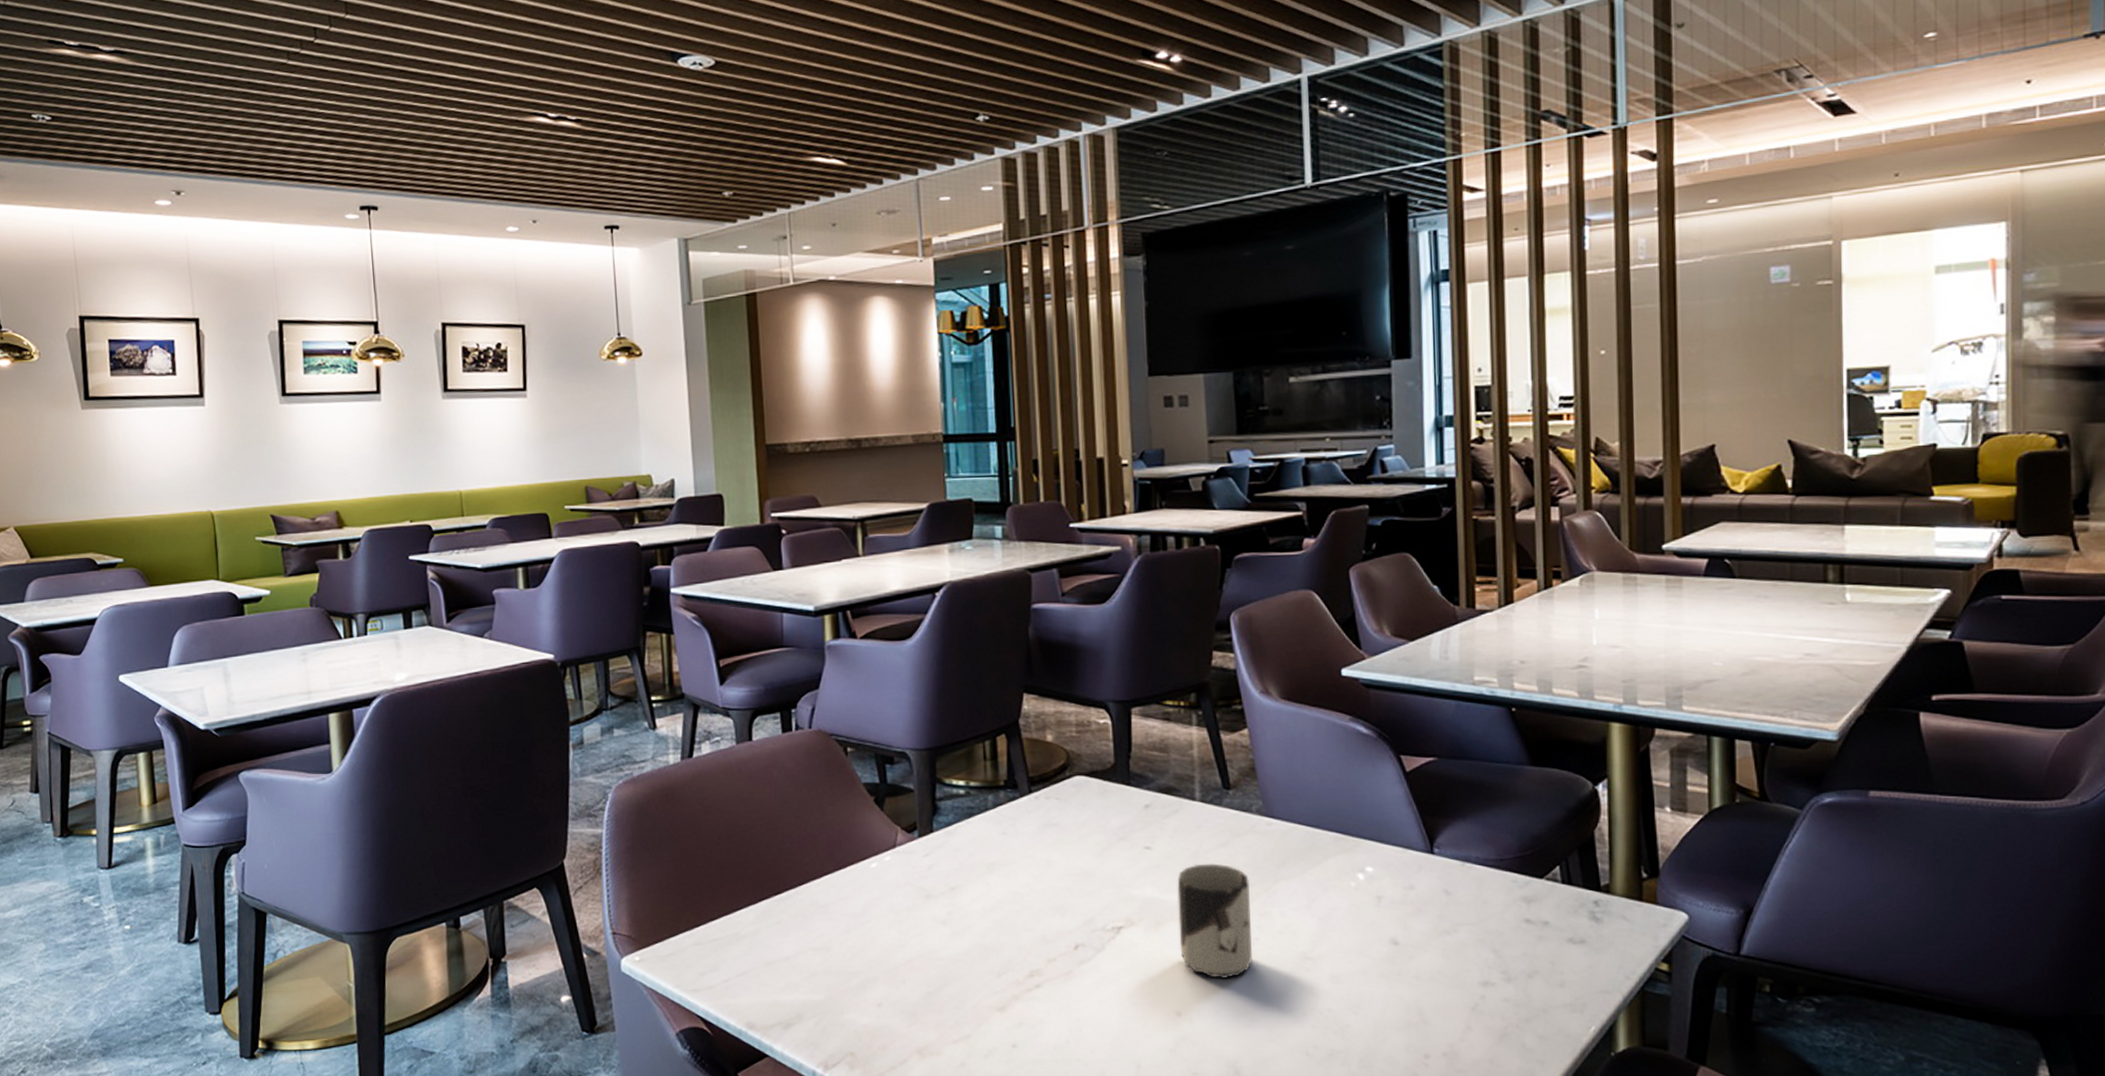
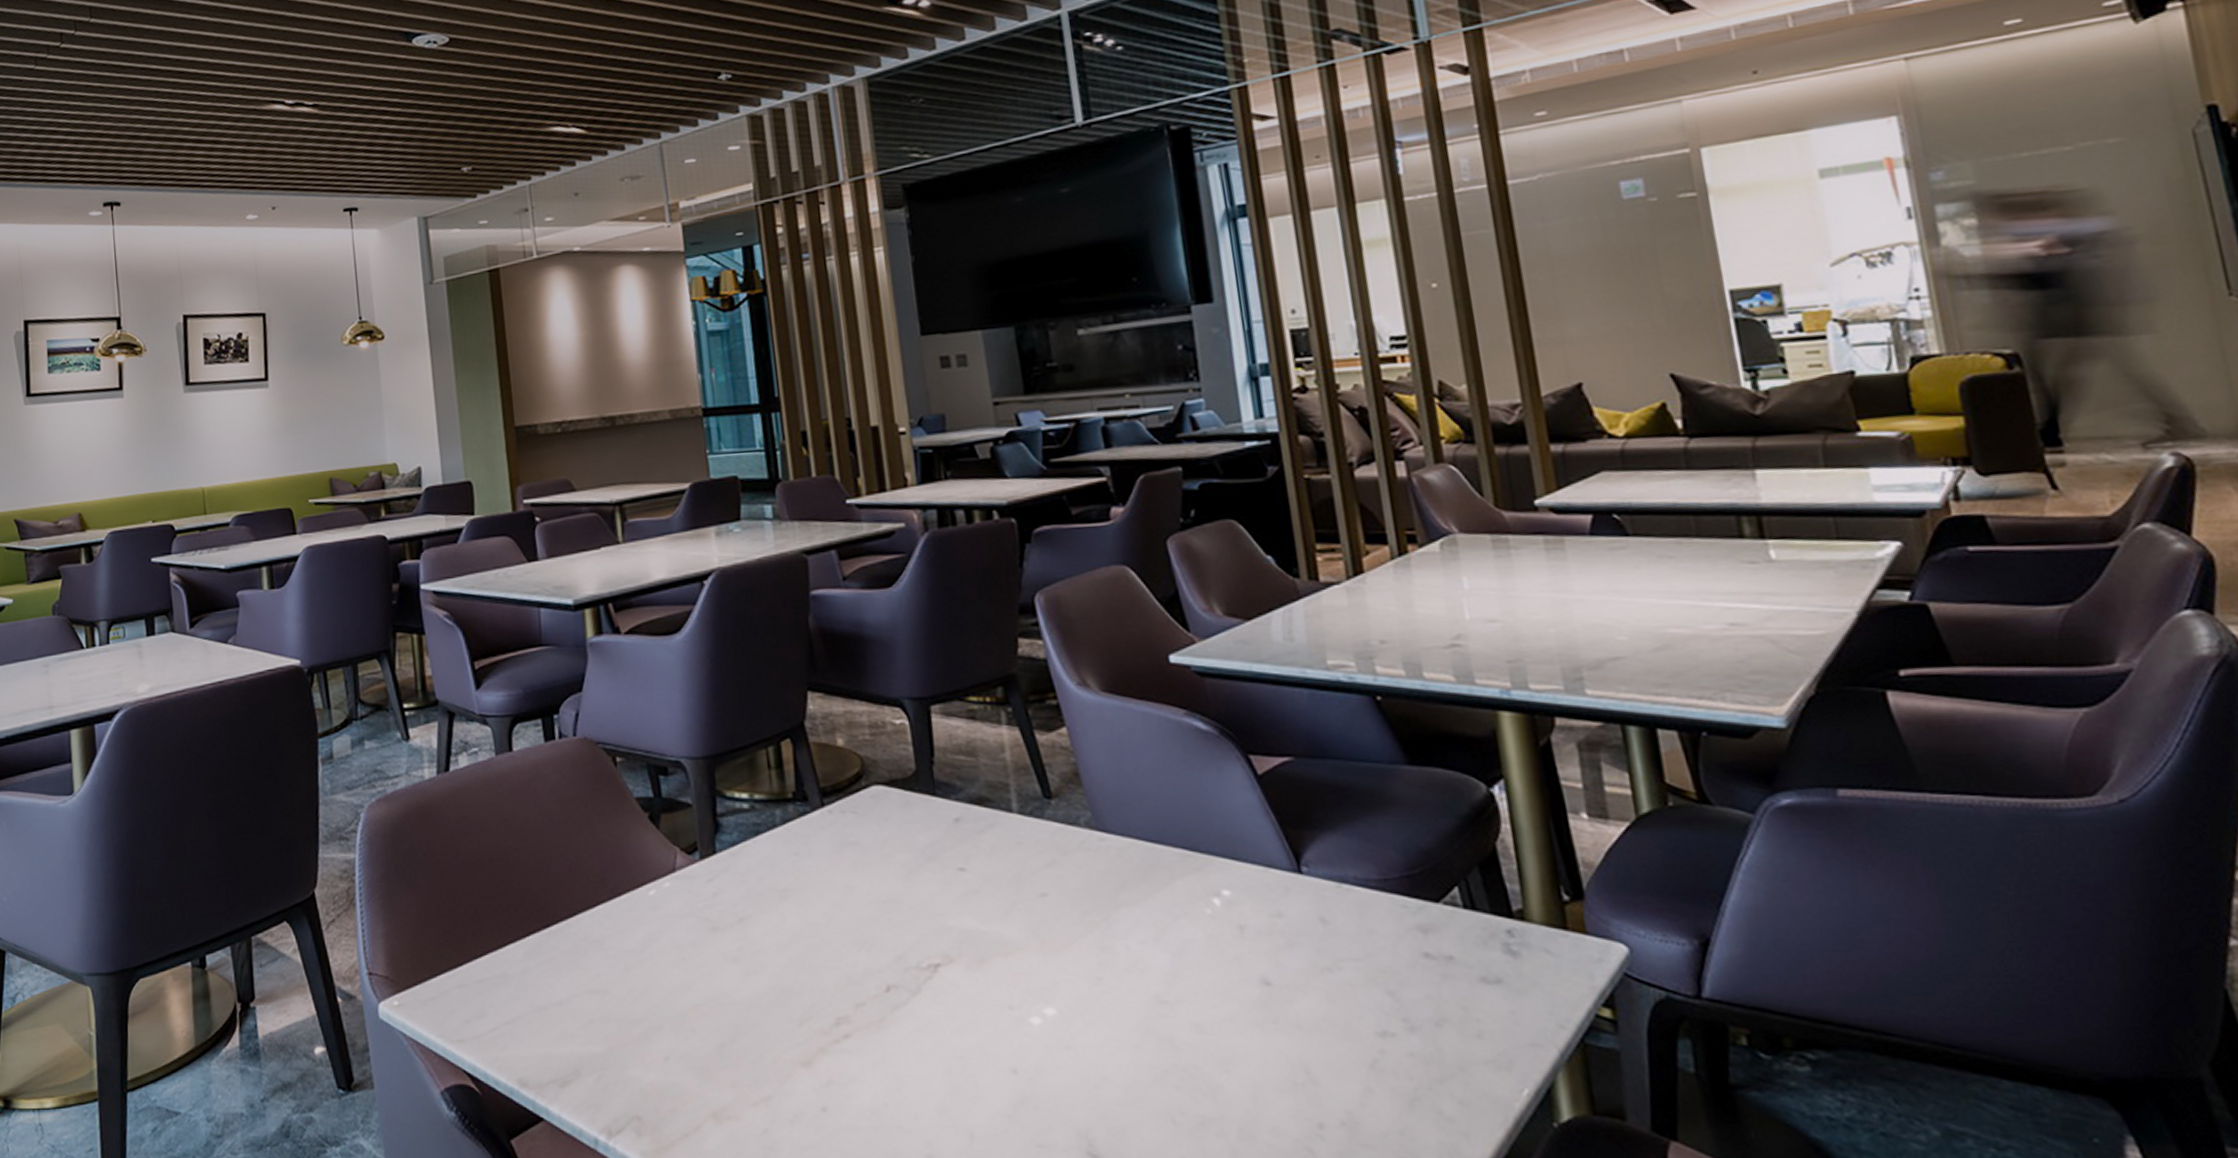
cup: present [1177,863,1252,978] -> none [999,887,1096,1027]

